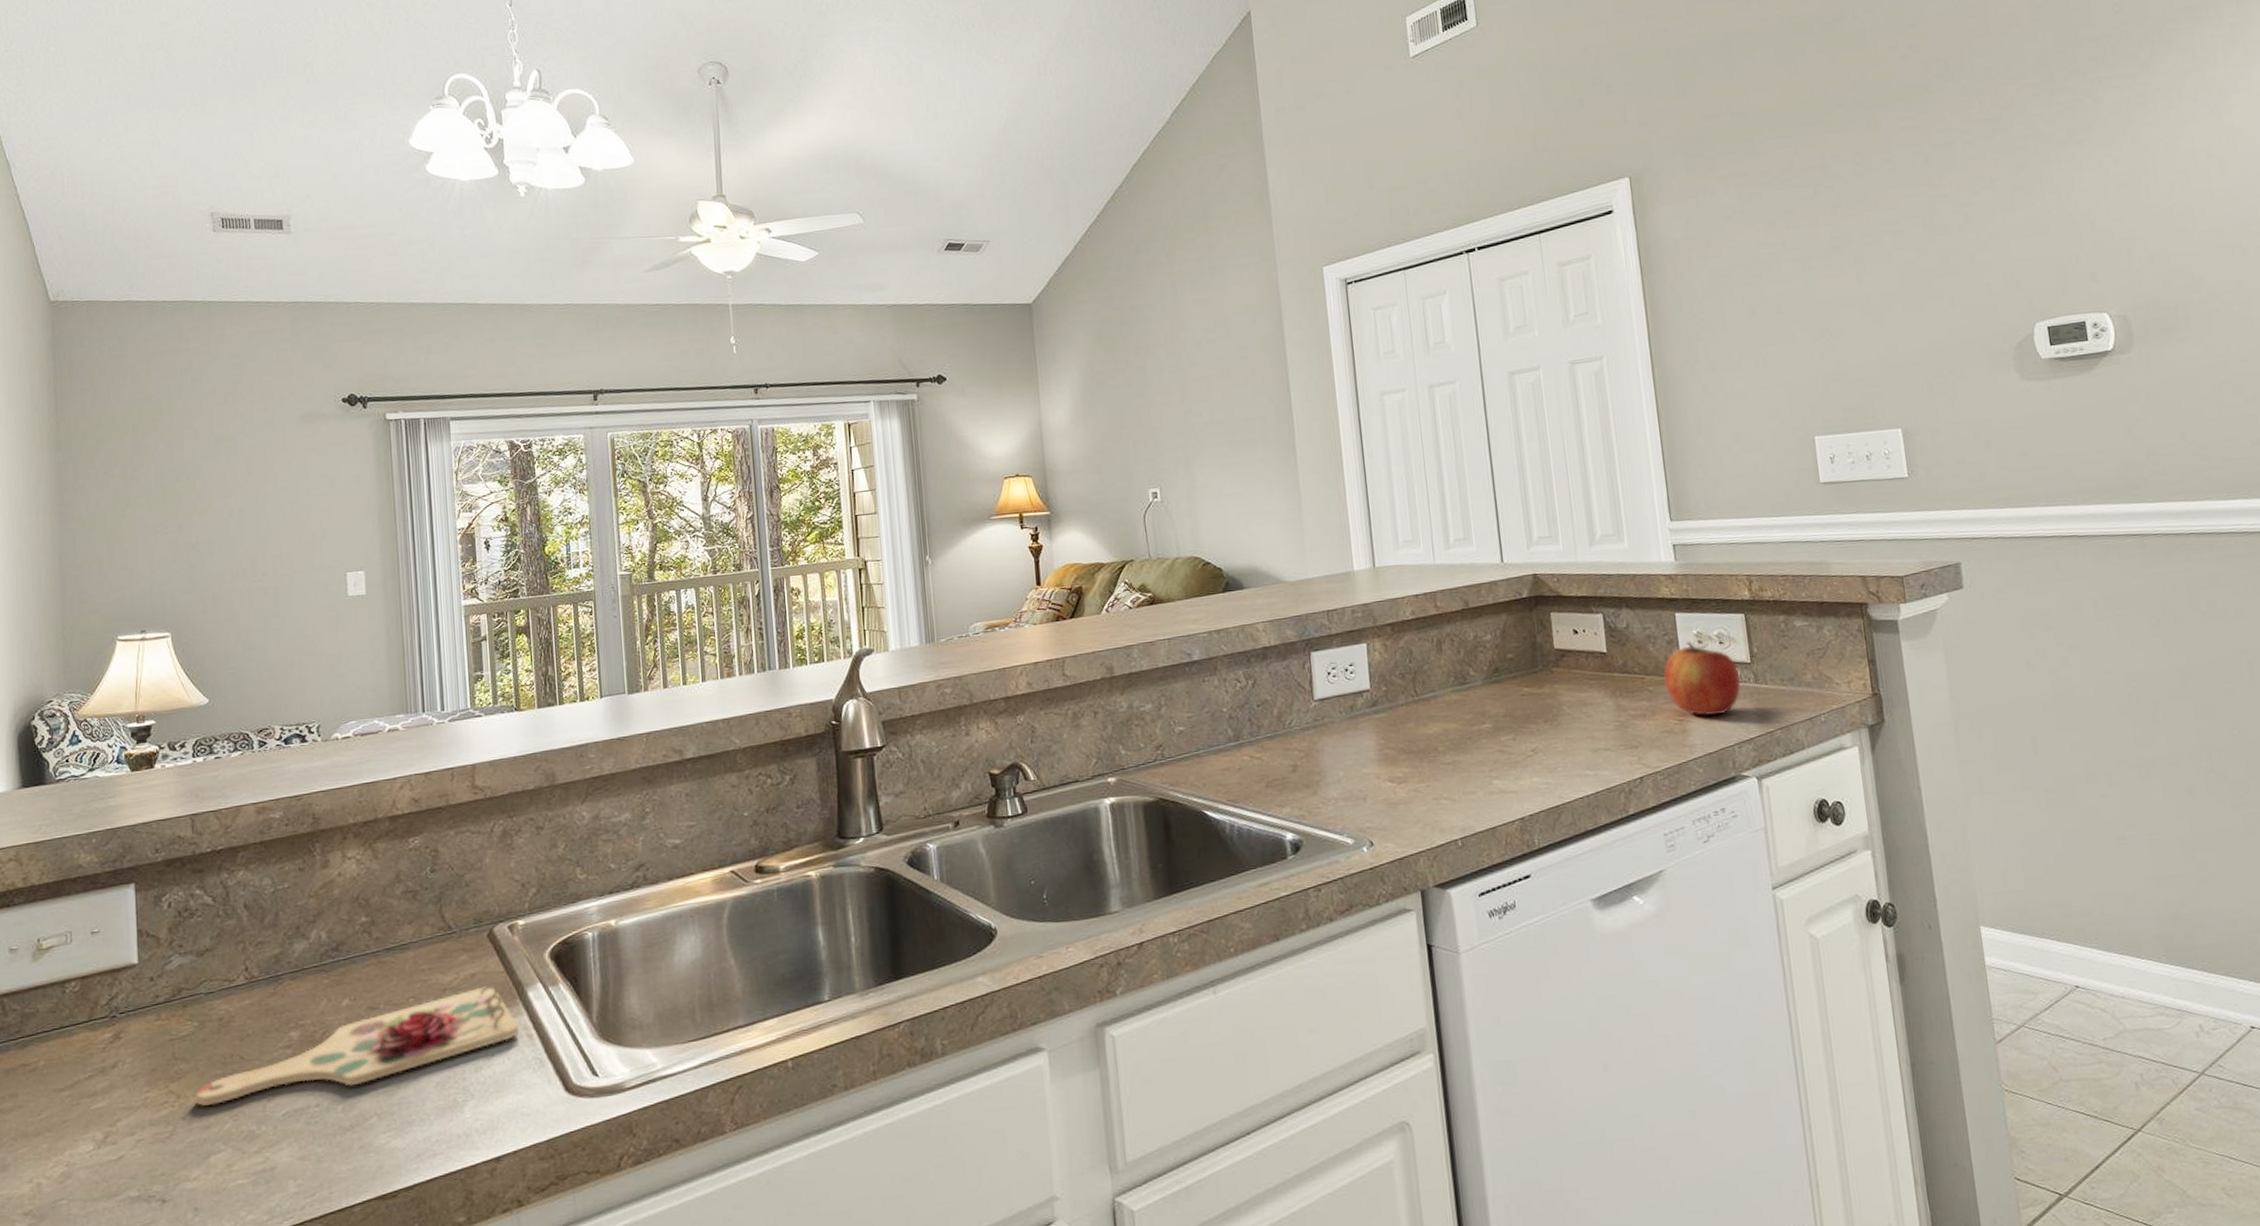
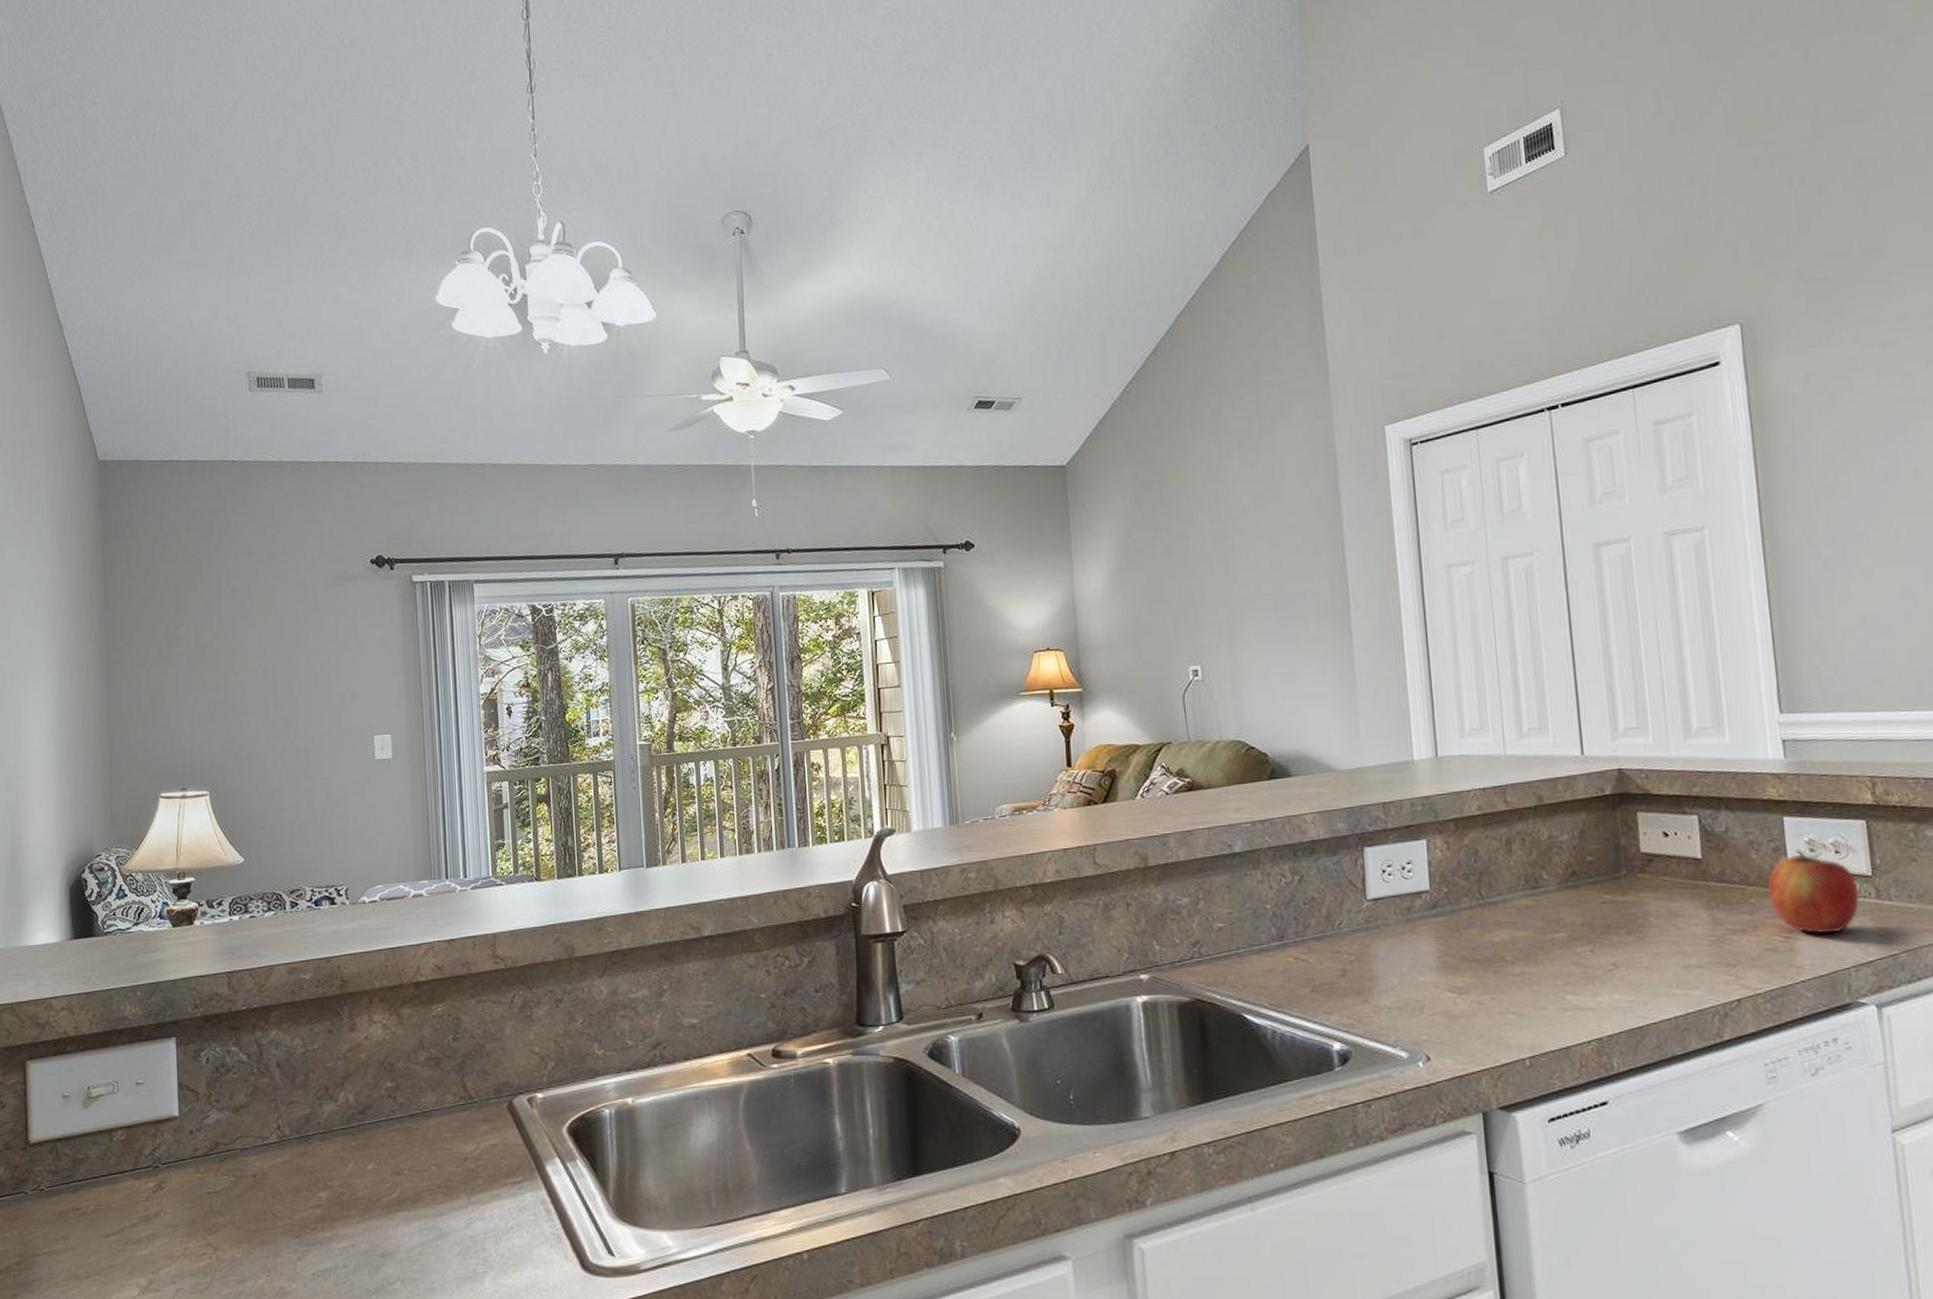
cutting board: present [194,985,518,1106] -> none [230,1158,537,1260]

